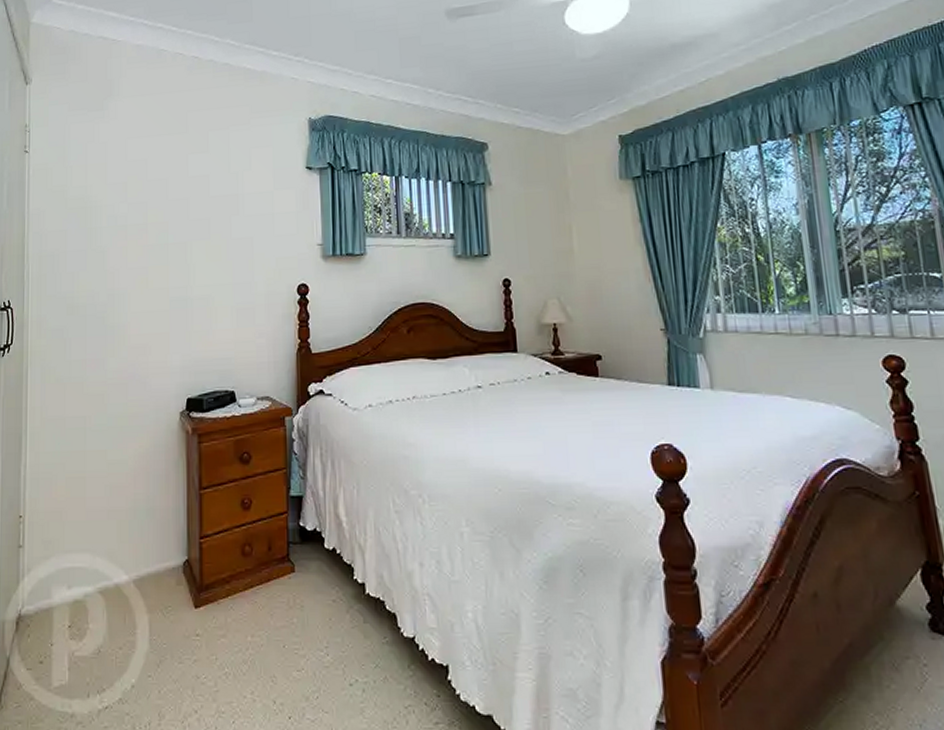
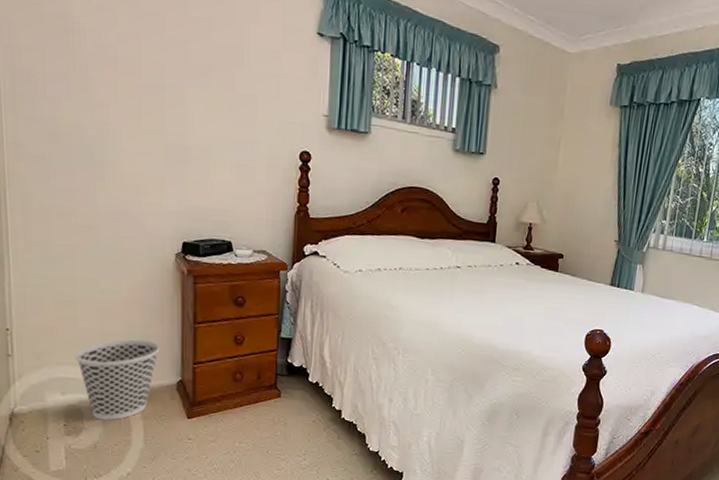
wastebasket: none [82,515,165,617] -> present [75,339,159,420]

